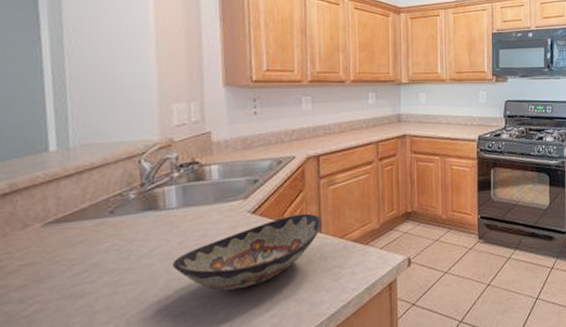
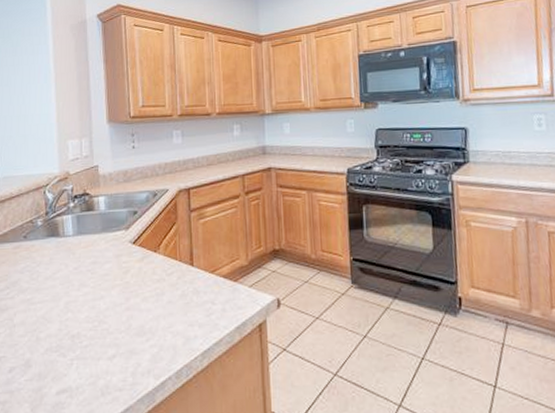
decorative bowl: present [171,213,322,291] -> none [69,246,193,317]

